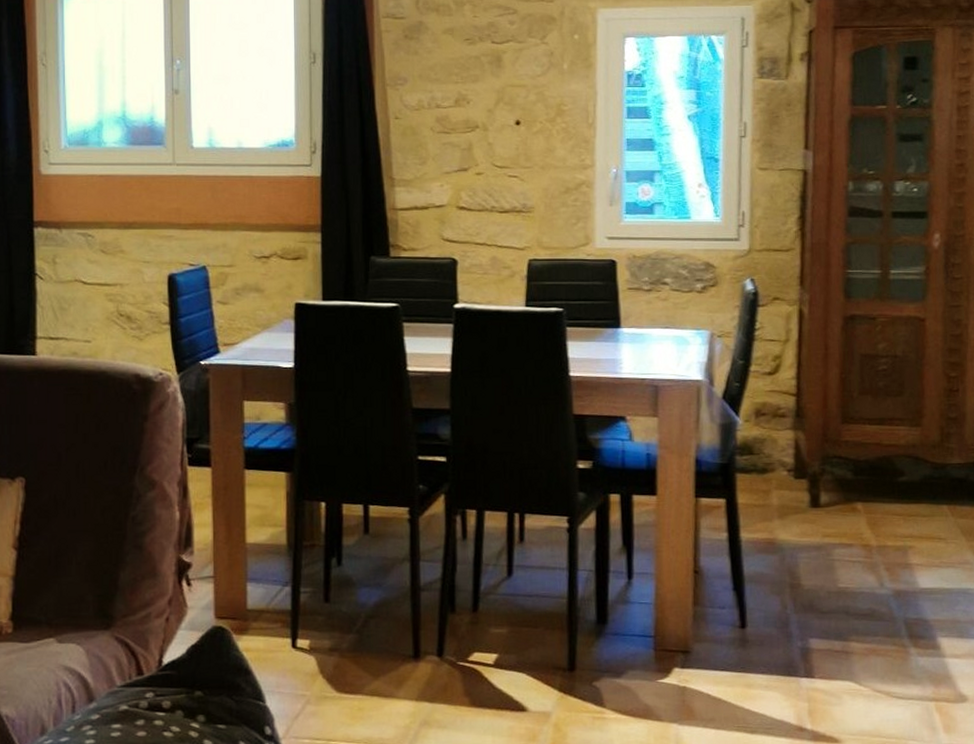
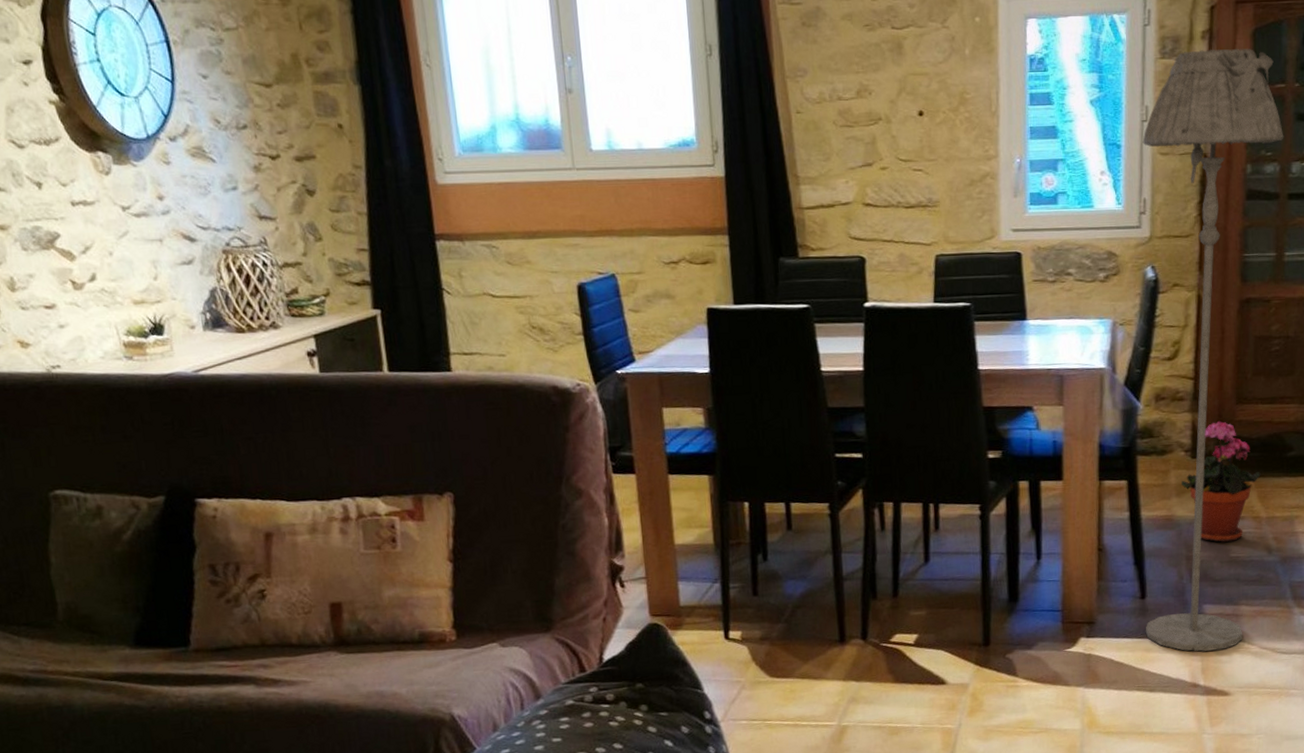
floor lamp: none [741,70,887,691] -> present [1142,48,1284,652]
potted plant: none [784,440,870,571] -> present [1181,420,1261,543]

